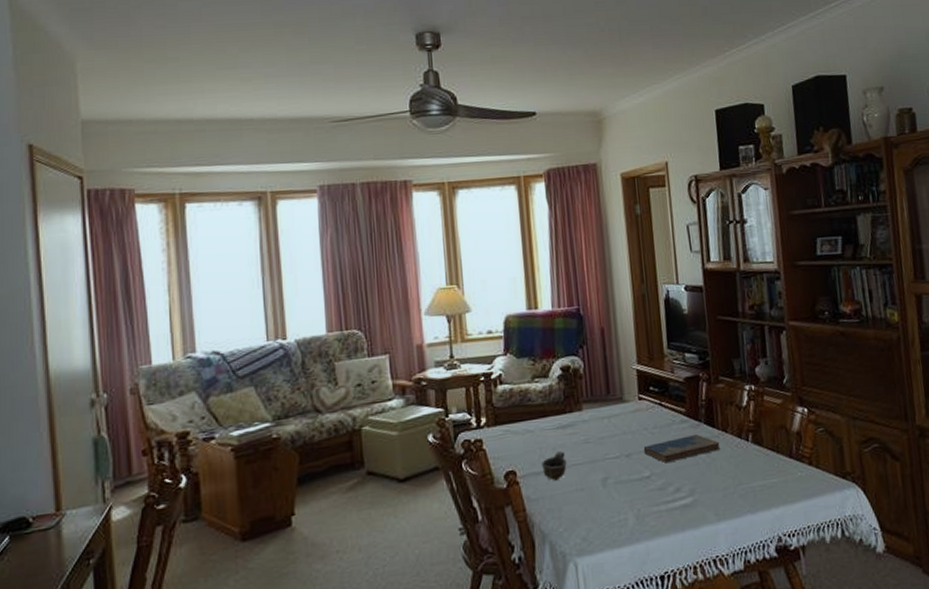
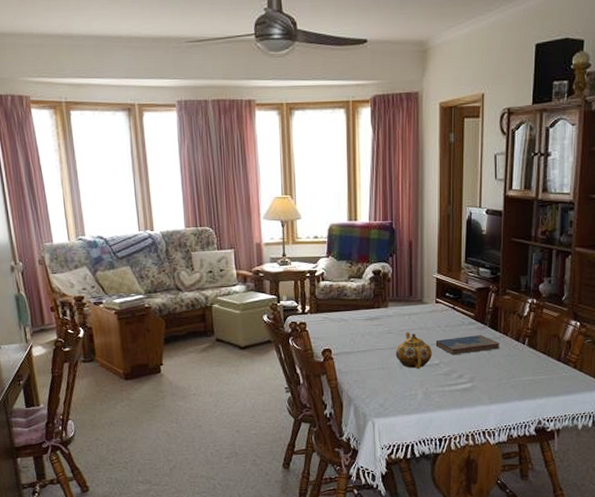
cup: present [541,451,567,482] -> none [351,337,372,360]
teapot: none [596,439,641,486] -> present [396,332,432,370]

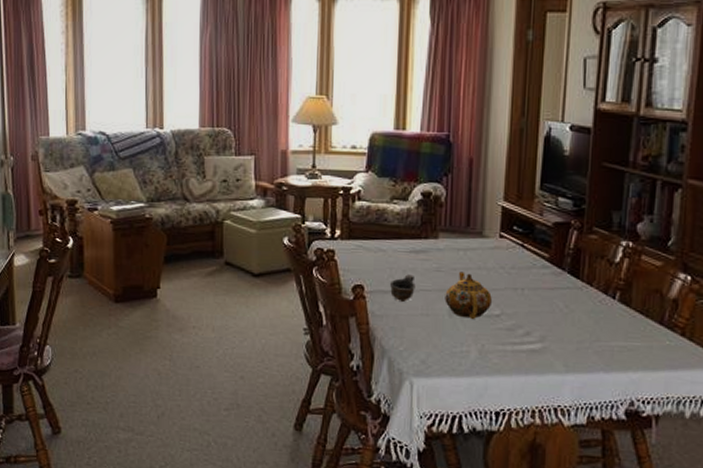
cup: none [351,337,372,360] -> present [389,274,416,303]
hardcover book: present [435,335,500,355] -> none [497,282,582,306]

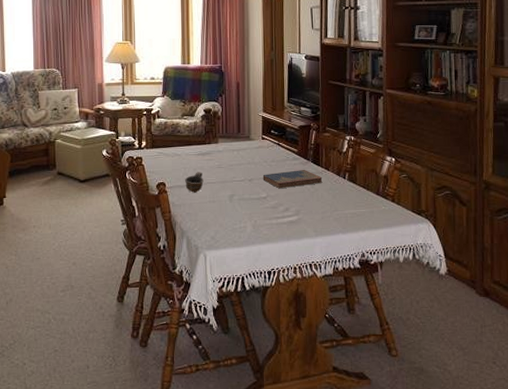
teapot: present [445,271,492,320] -> none [226,167,260,203]
hardcover book: none [497,282,582,306] -> present [262,170,323,189]

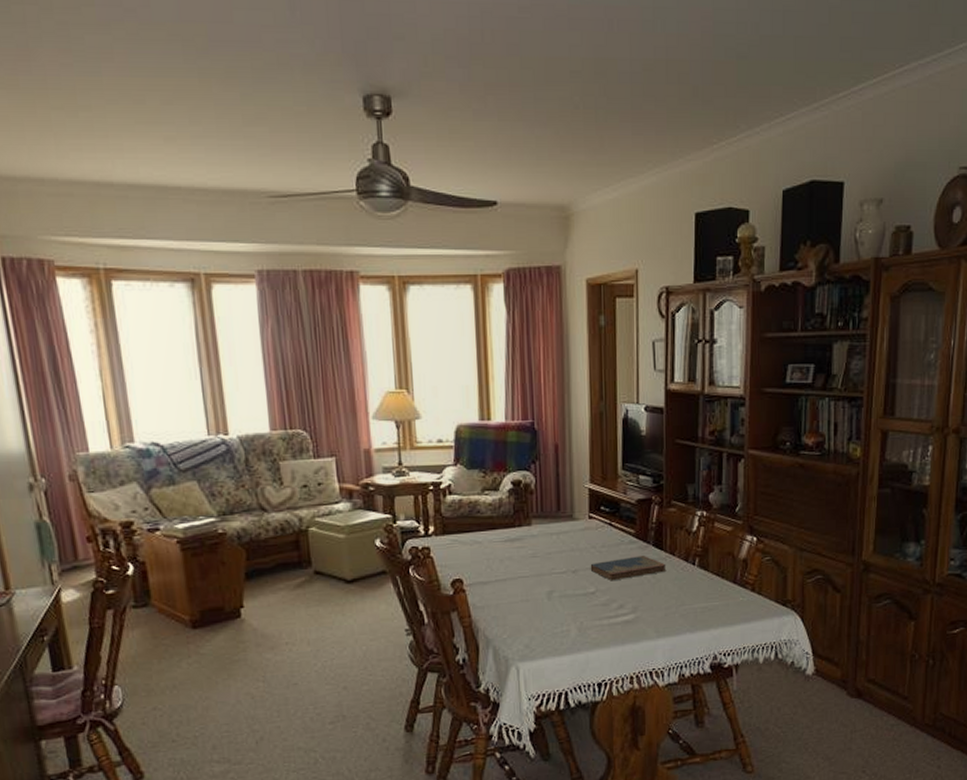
cup: present [184,172,204,194] -> none [487,563,514,592]

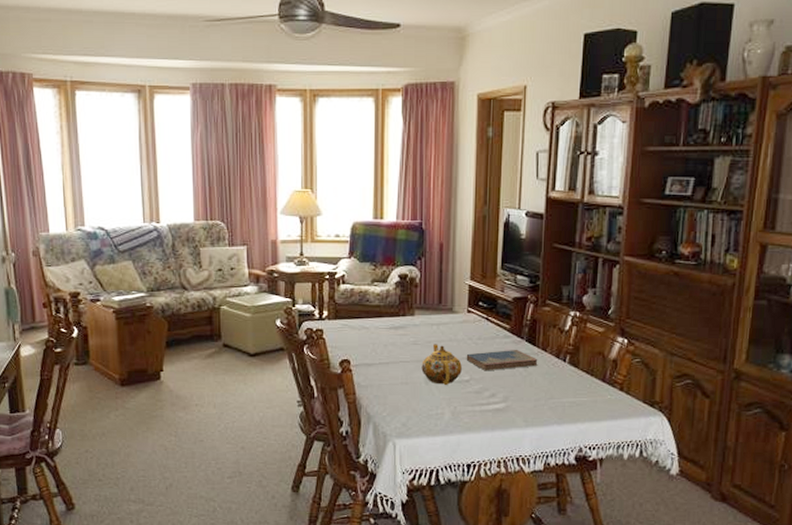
teapot: none [542,555,586,600] -> present [421,344,462,386]

